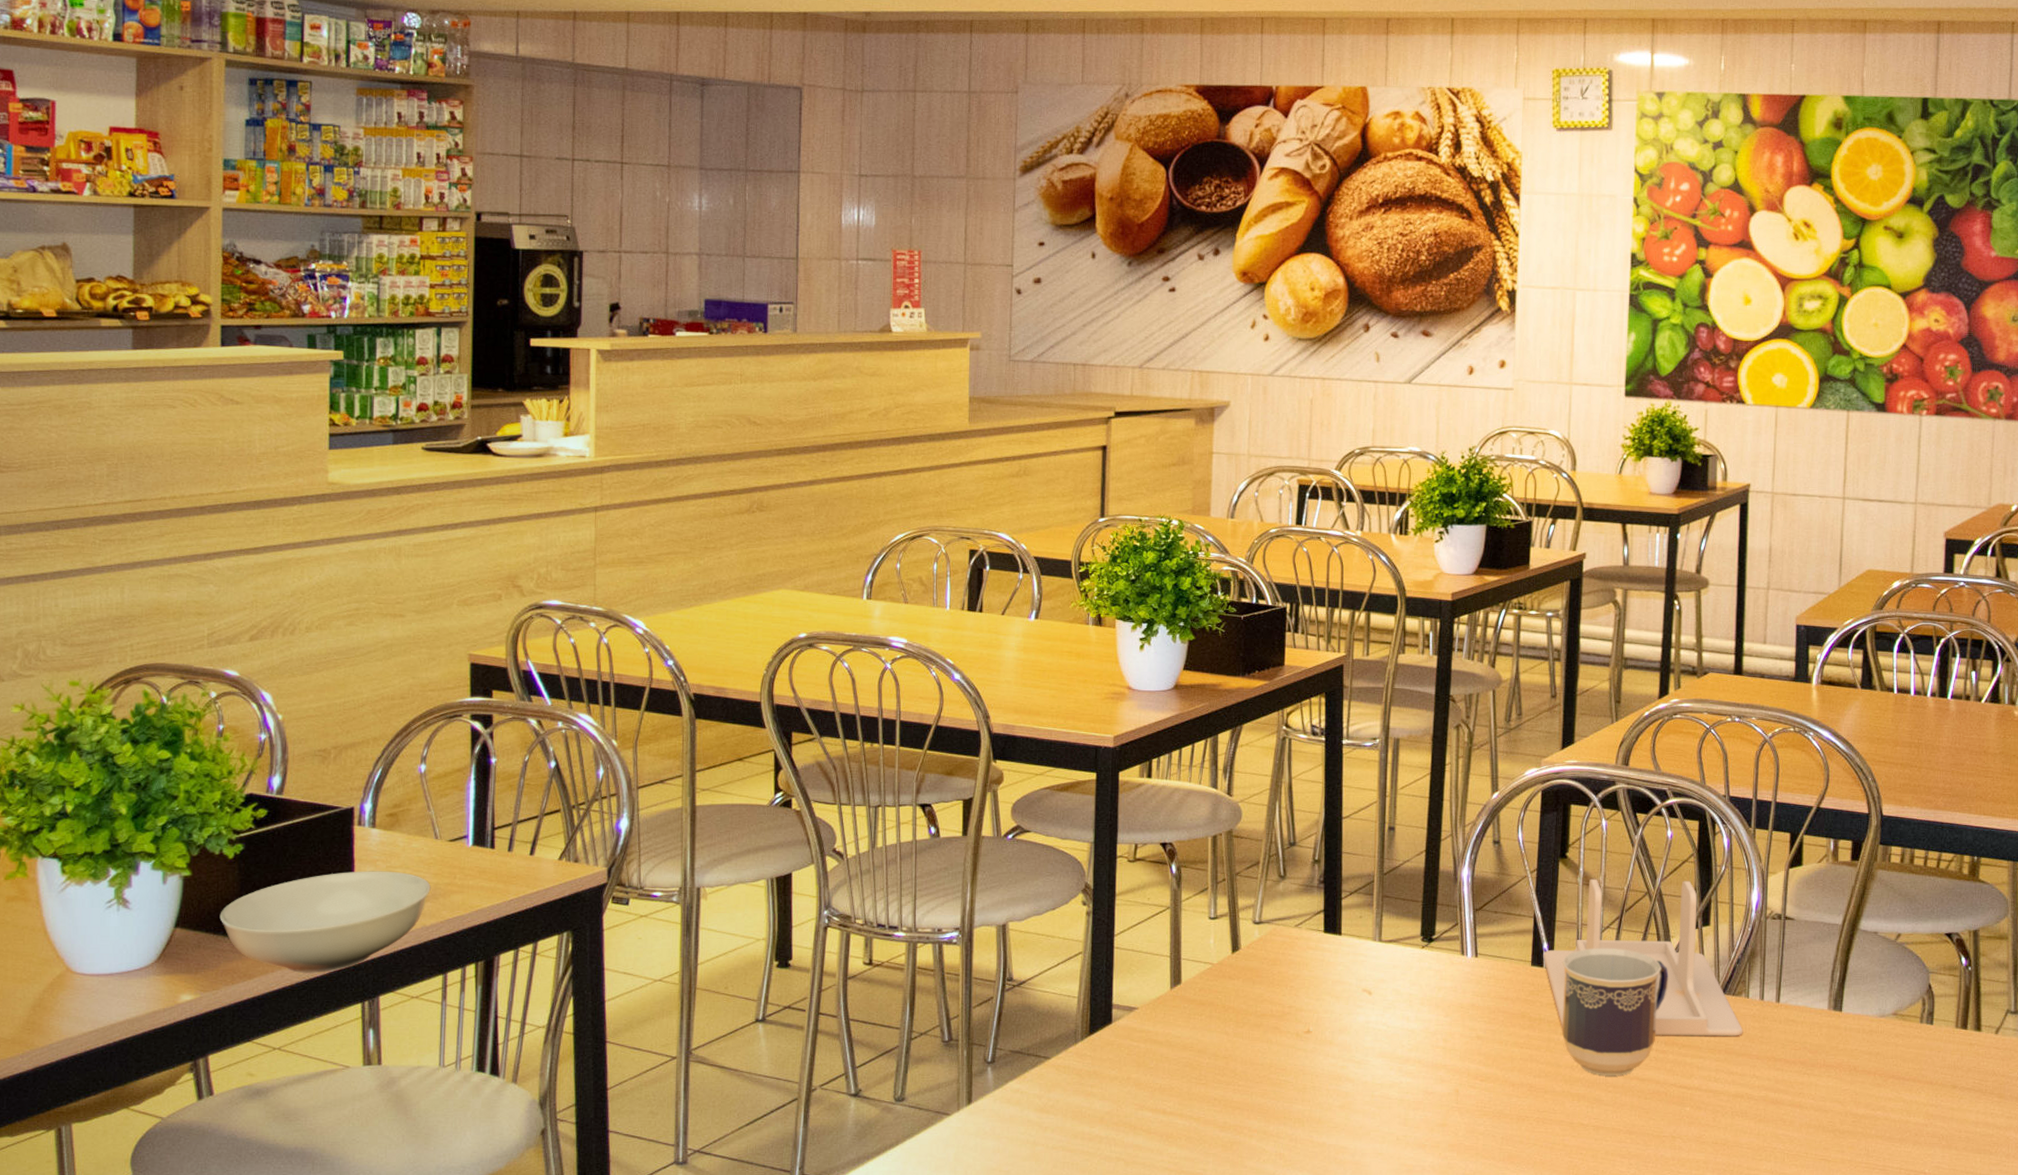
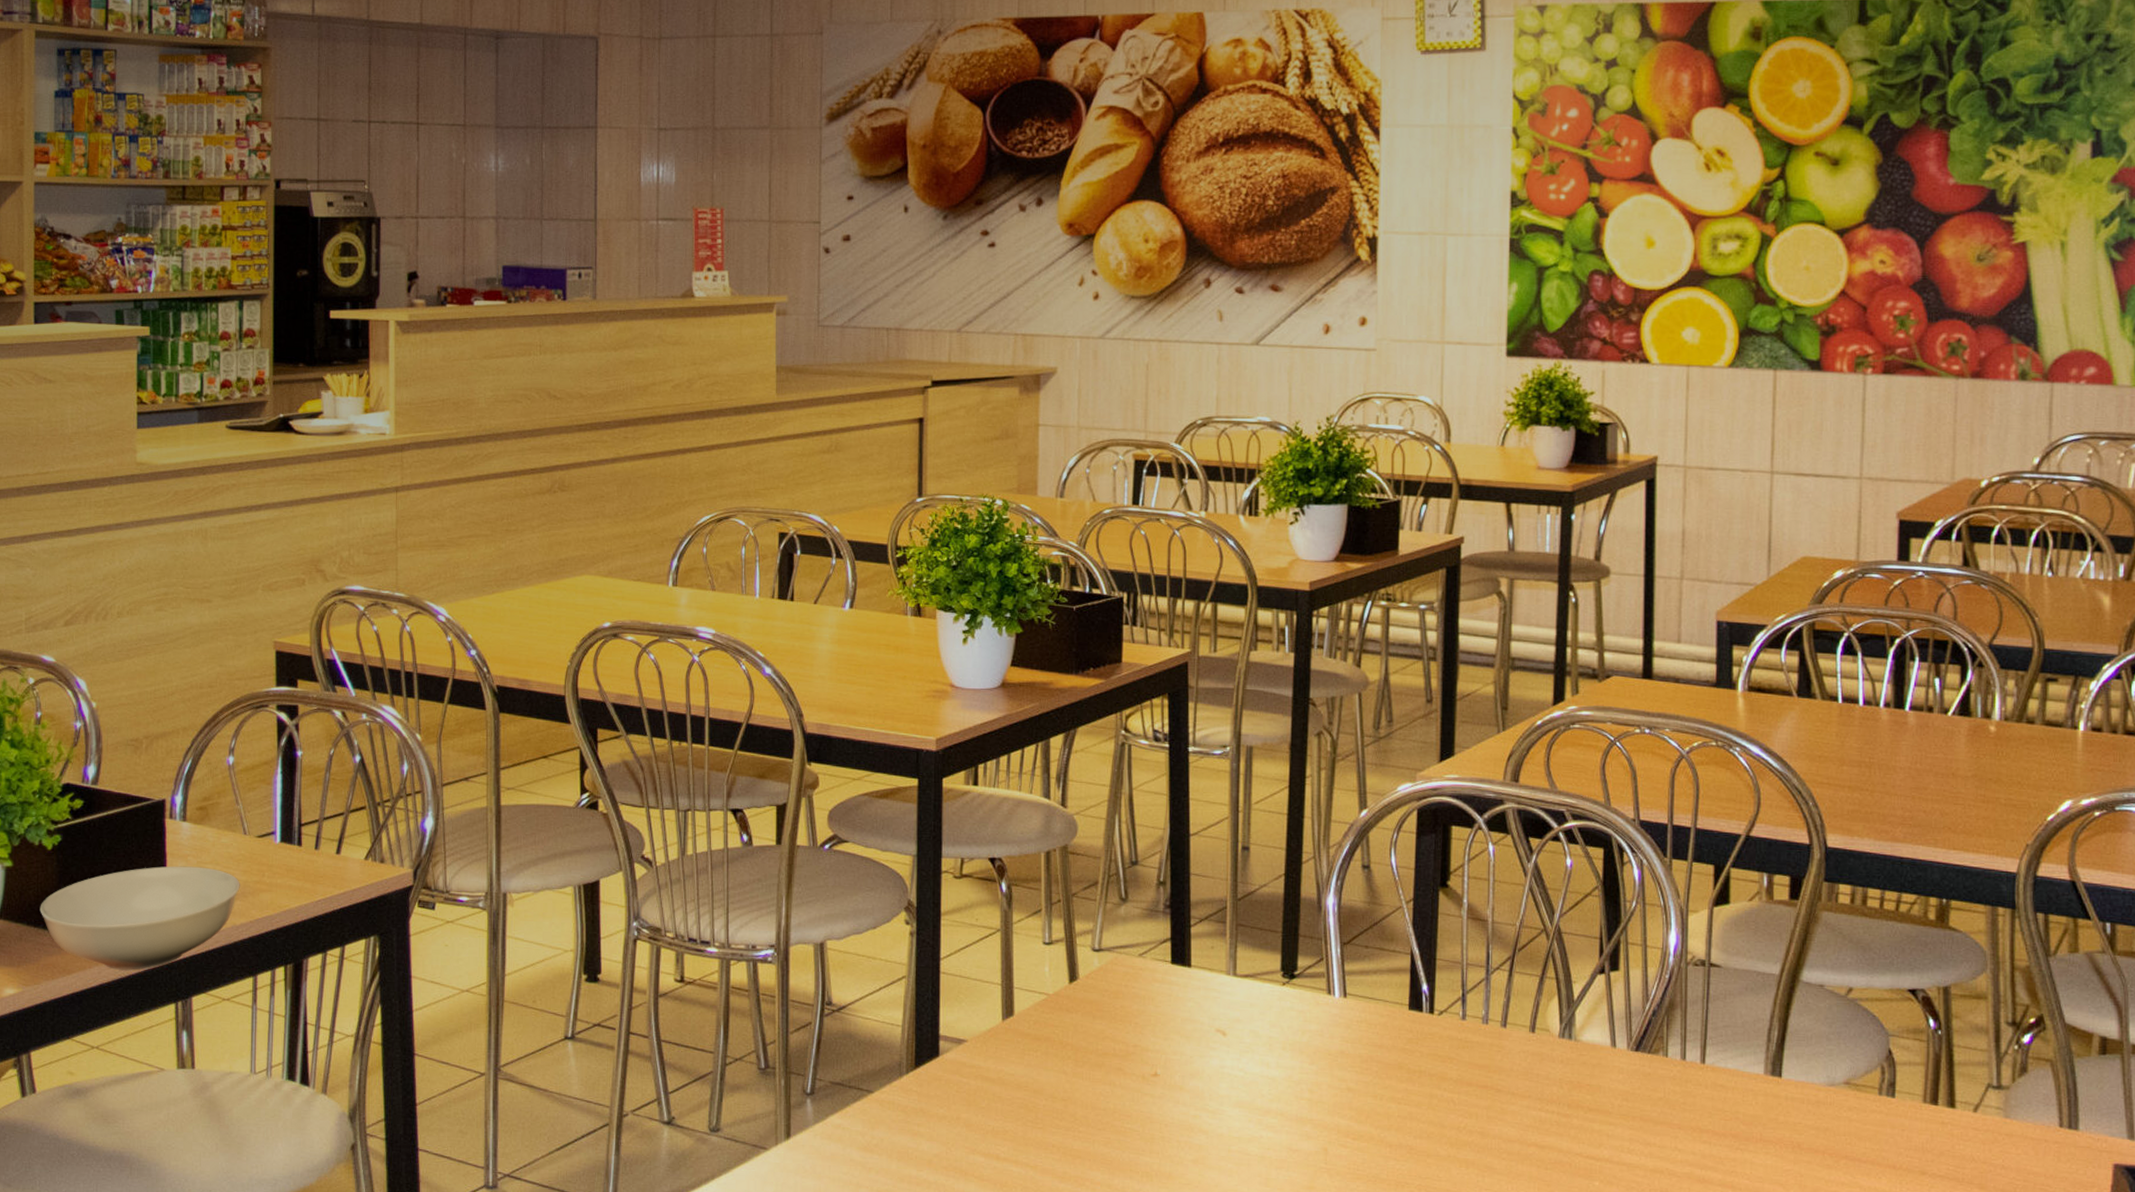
napkin holder: present [1543,879,1743,1036] -> none [1423,912,1662,1101]
cup: present [1562,947,1669,1075] -> none [1445,991,1571,1141]

